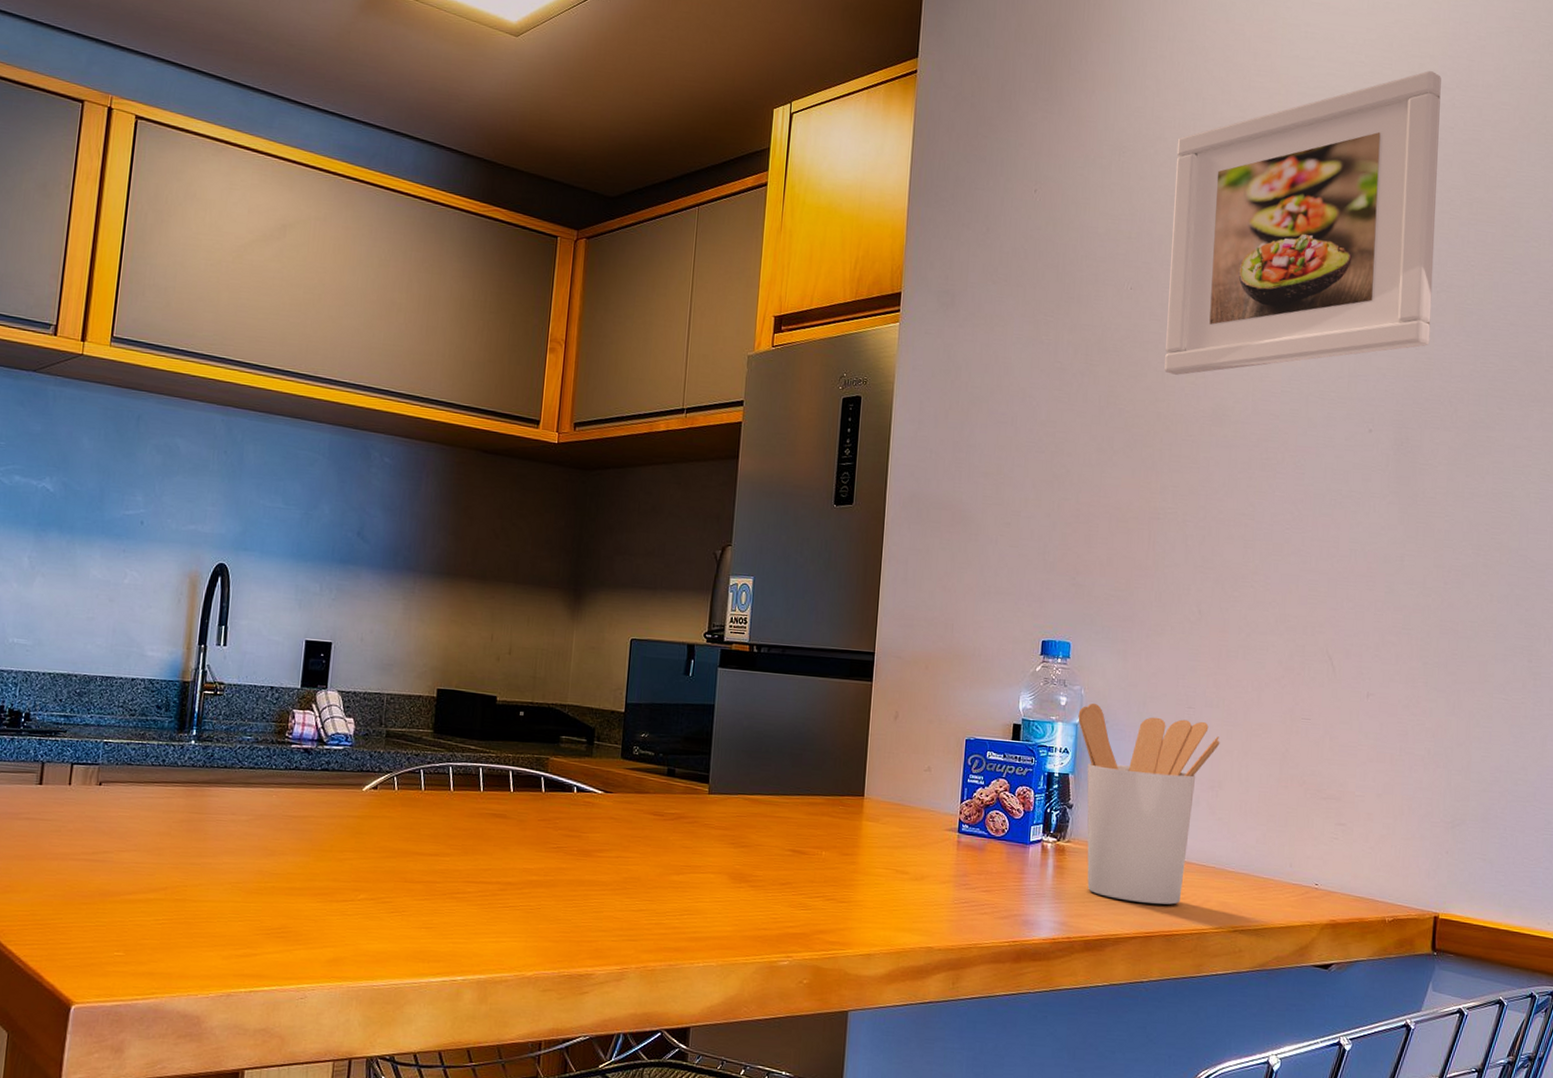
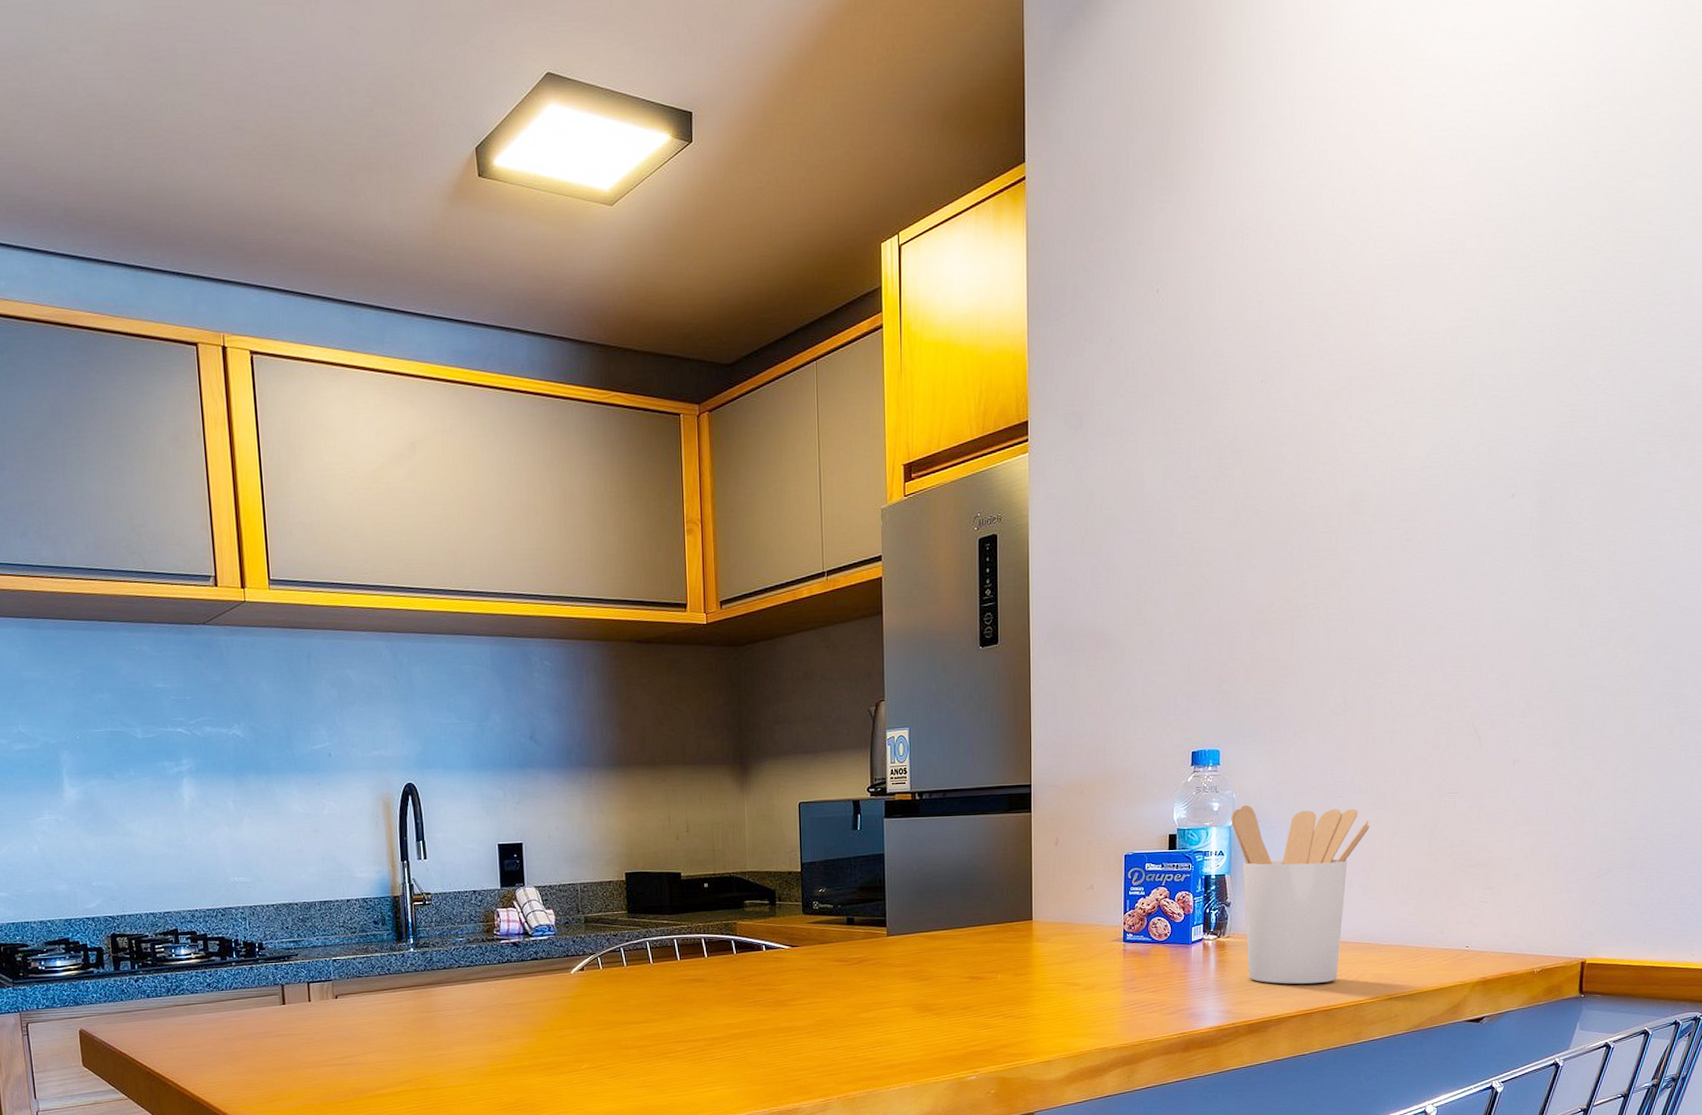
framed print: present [1164,71,1441,375] -> none [1300,89,1585,466]

